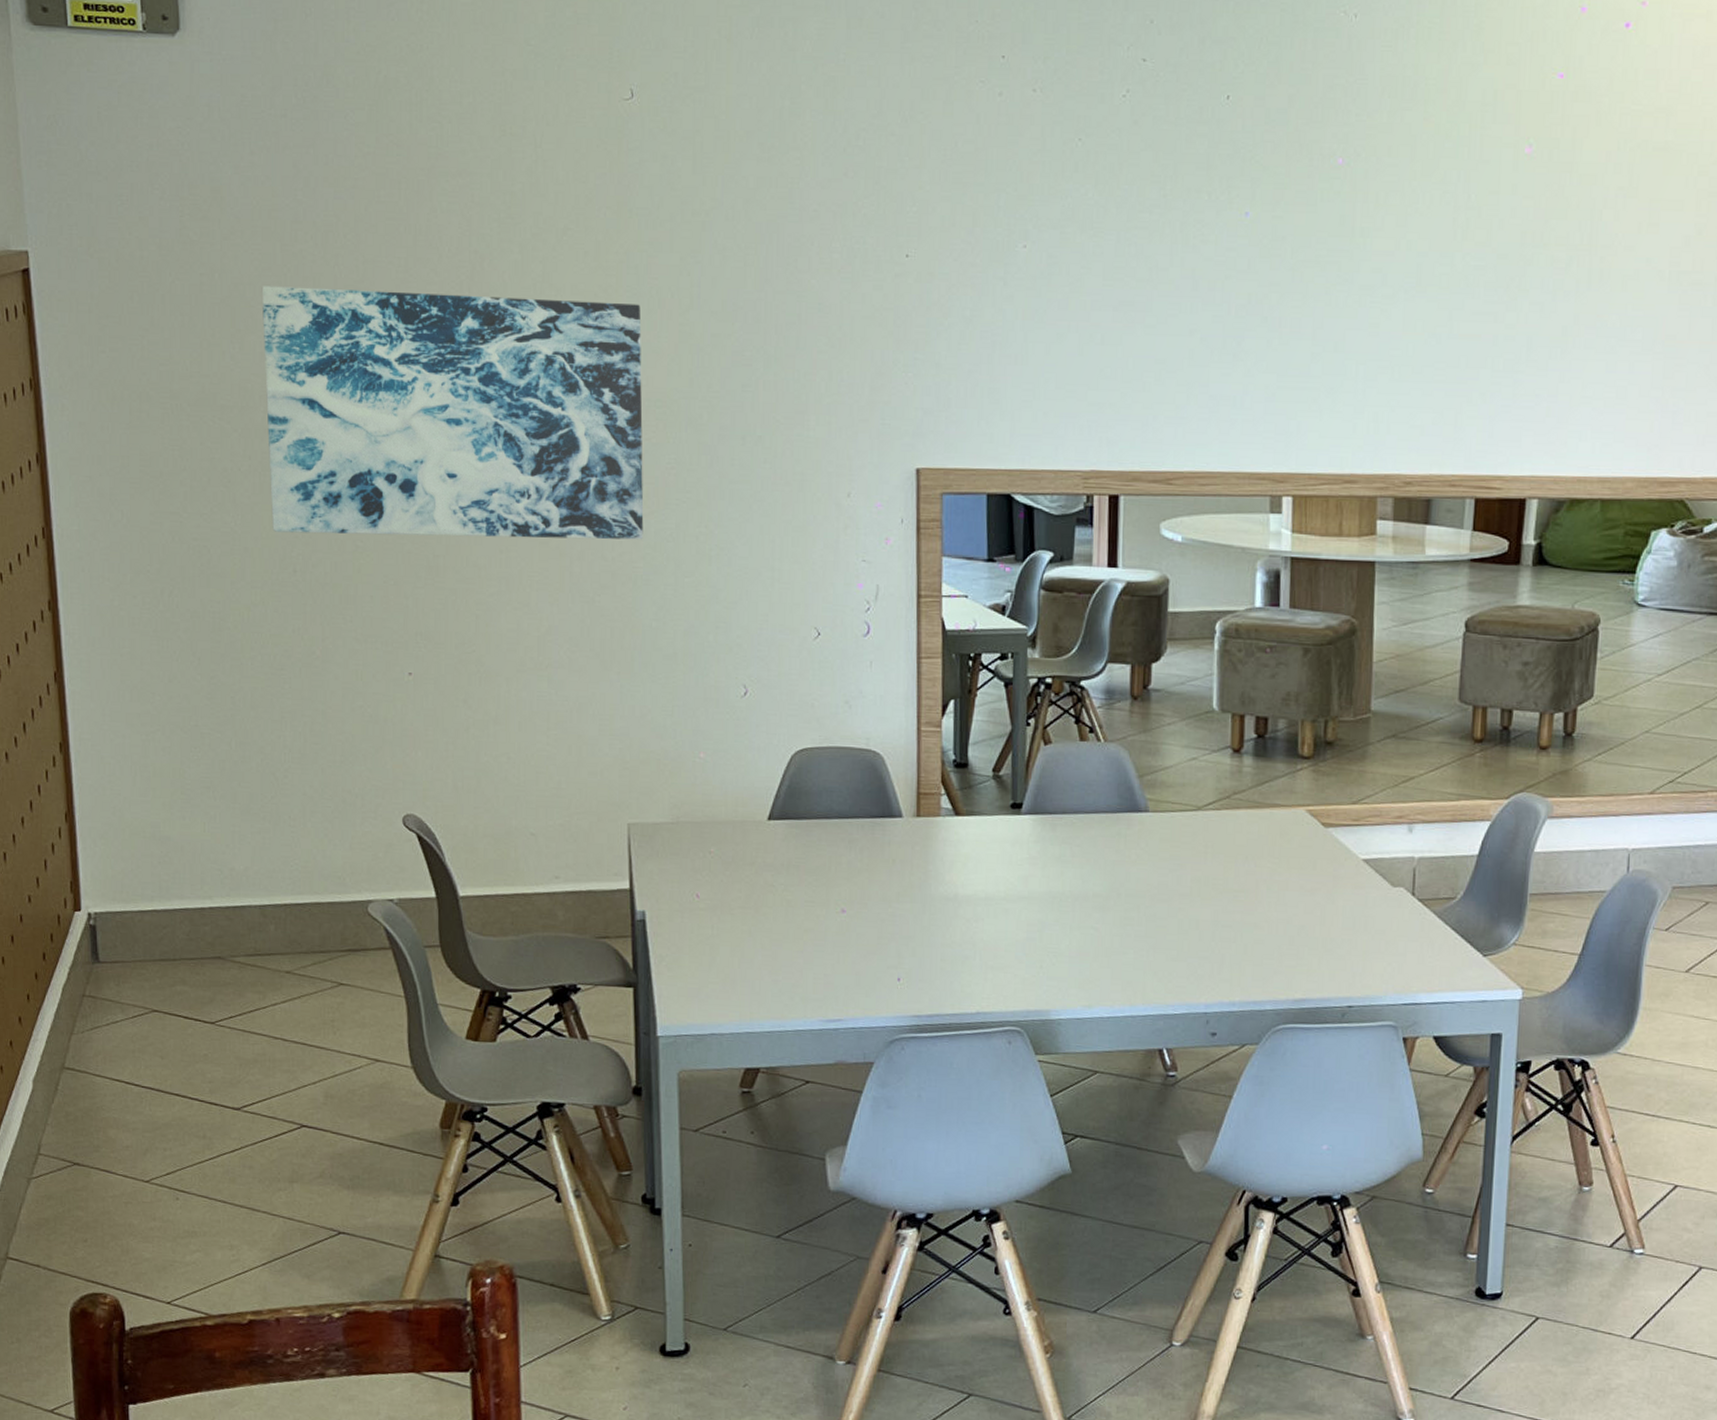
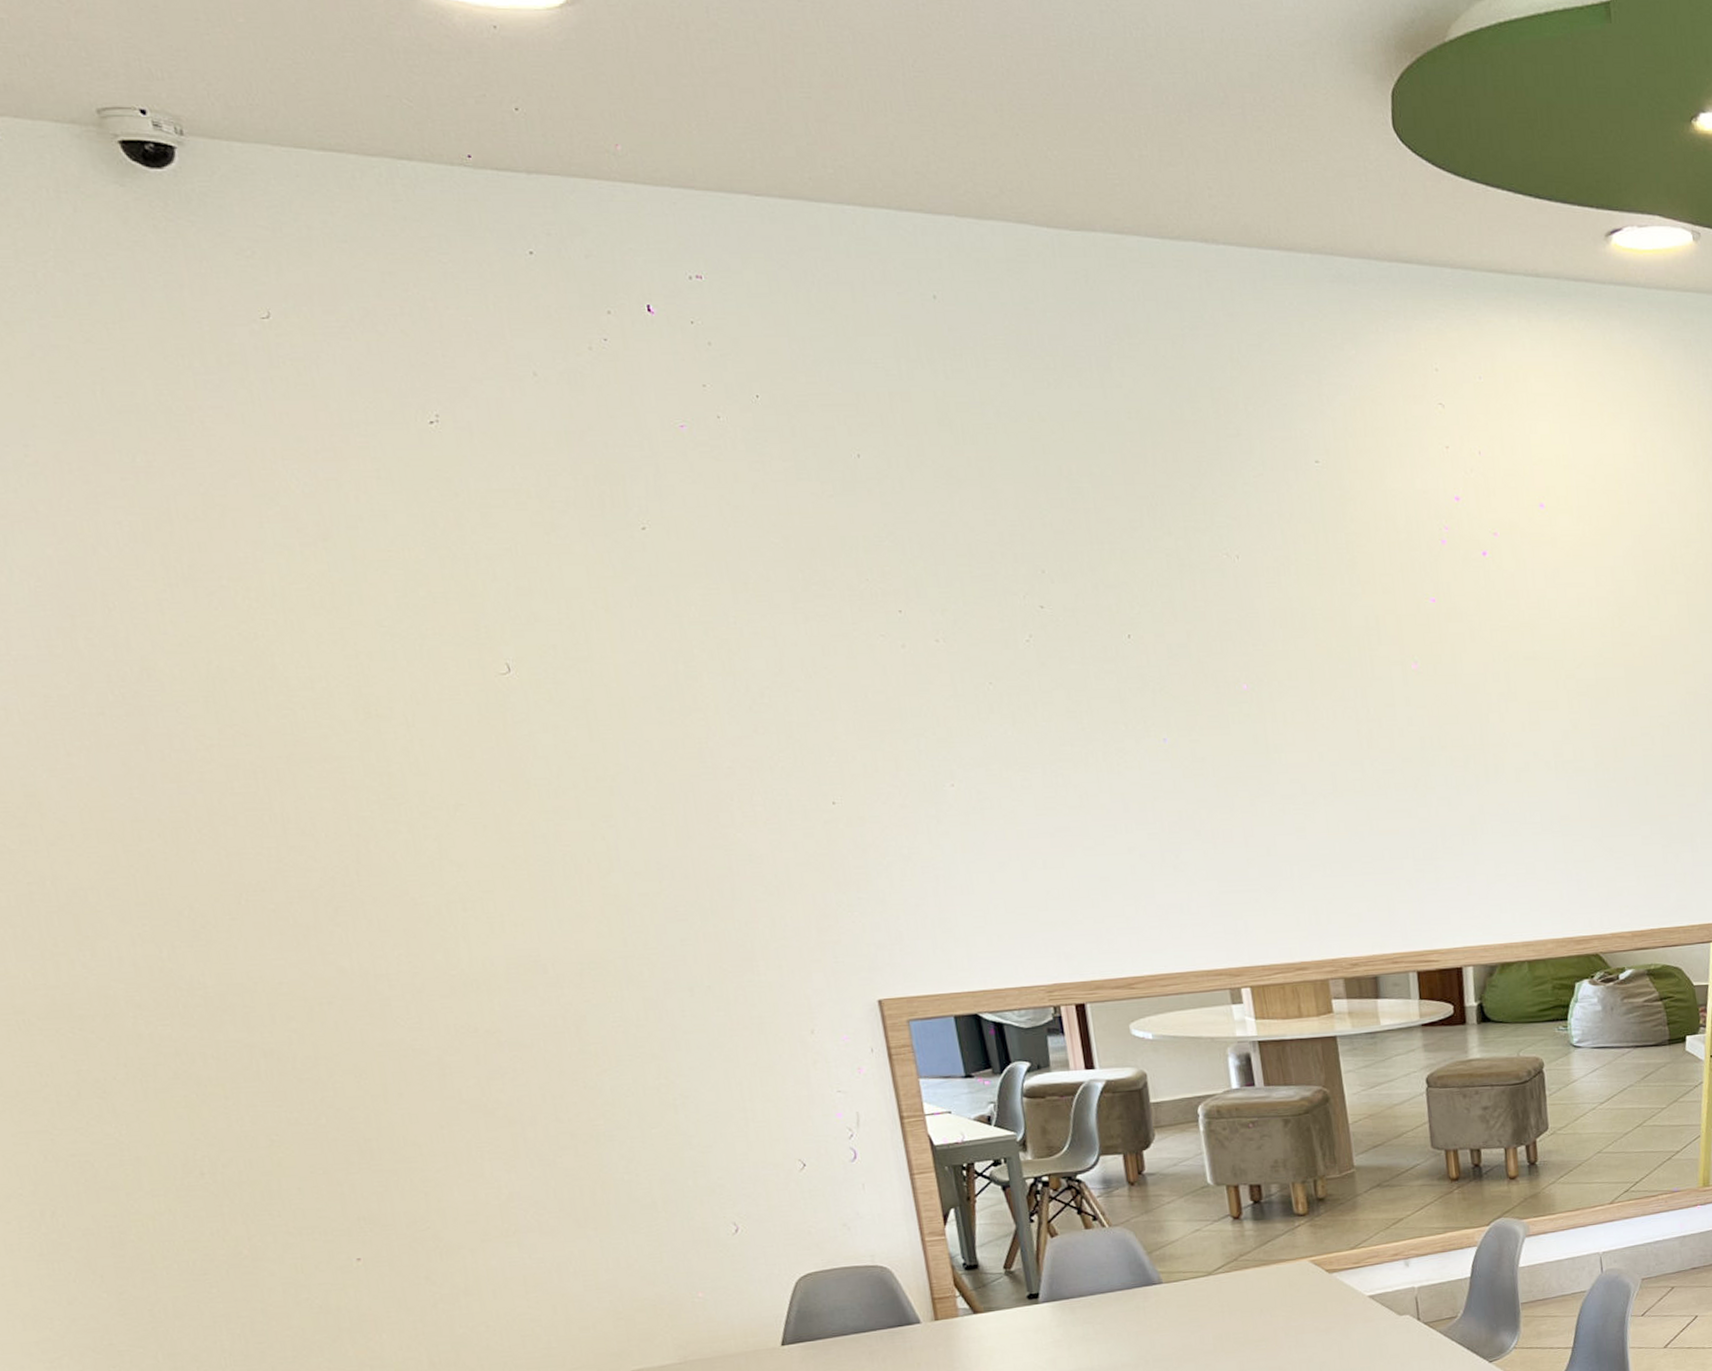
wall art: present [261,286,644,540] -> none [106,872,599,1137]

